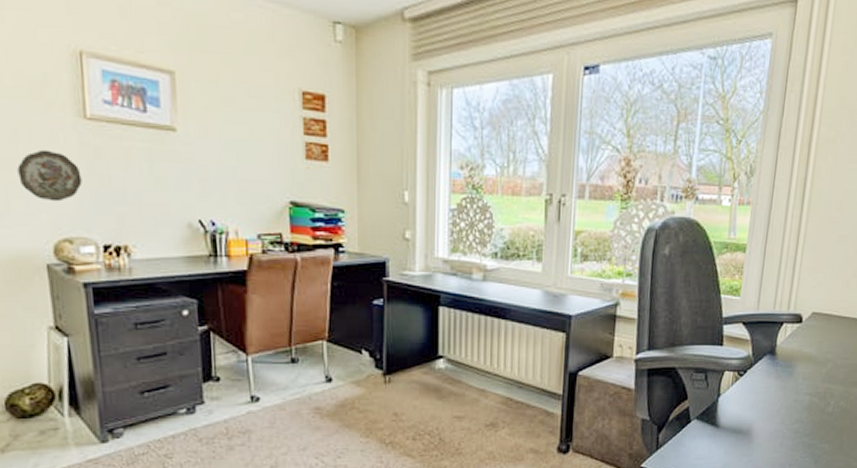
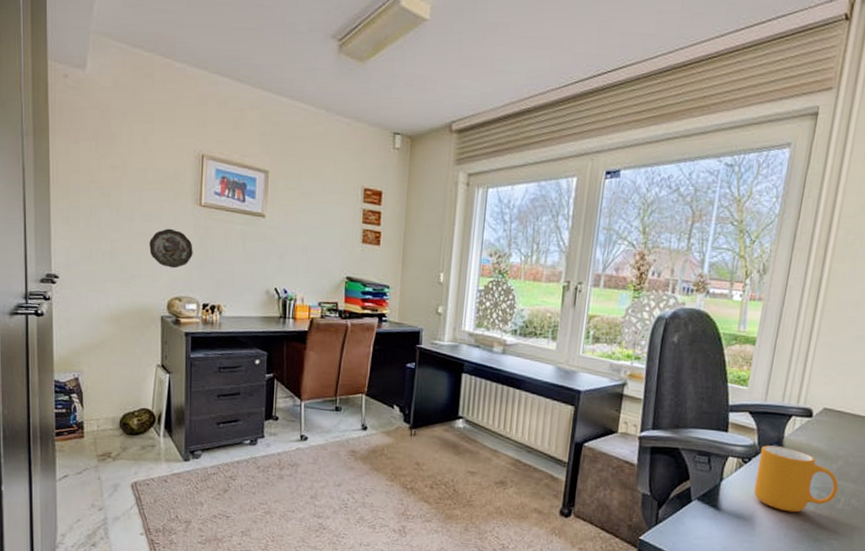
mug: none [750,355,829,421] -> present [753,445,839,513]

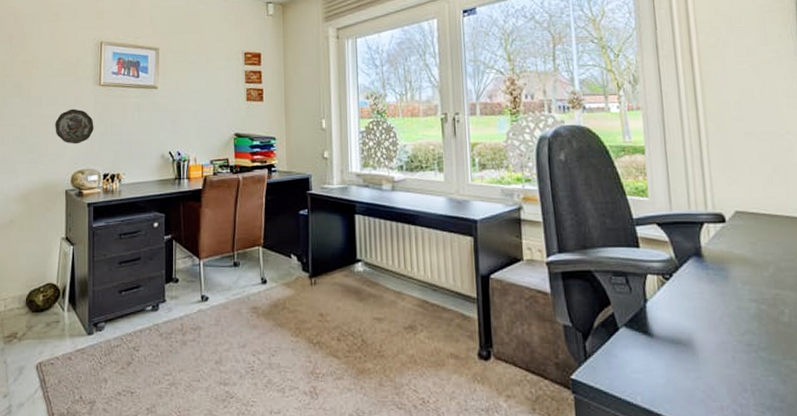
mug: present [753,445,839,513] -> none [679,258,779,331]

